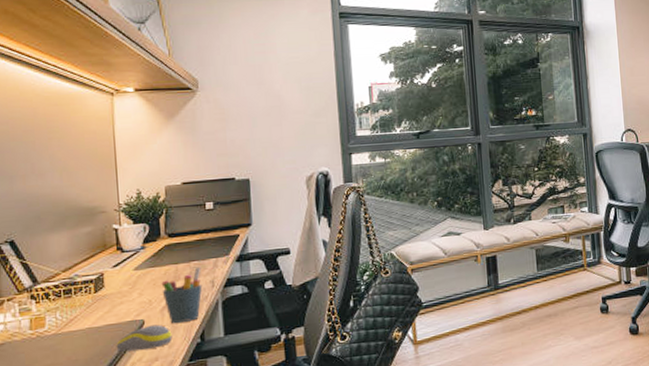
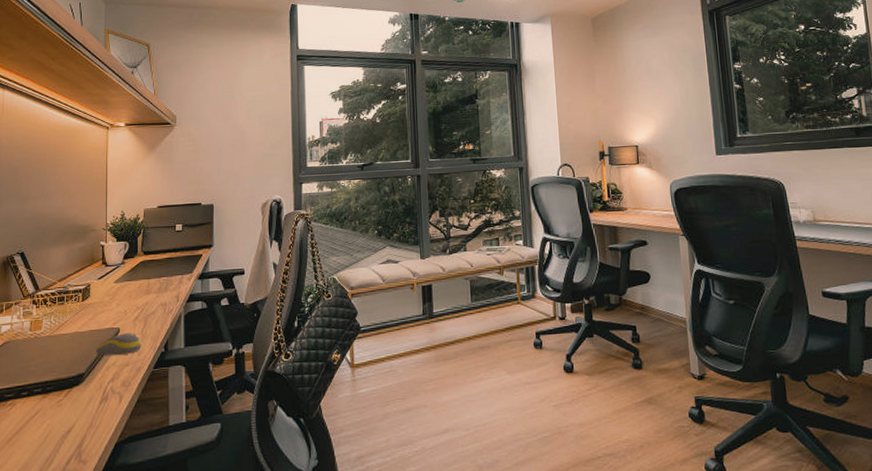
pen holder: present [161,267,203,324] -> none [135,283,169,334]

